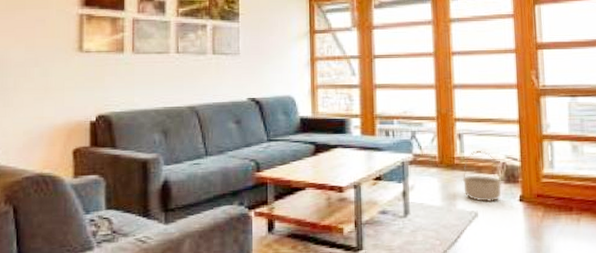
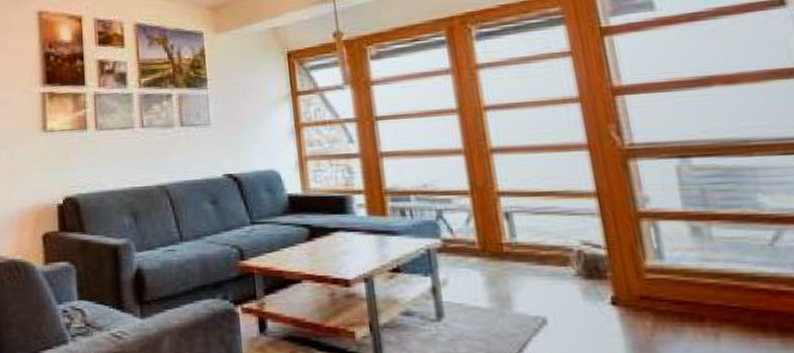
basket: present [462,150,502,203] -> none [517,234,582,305]

